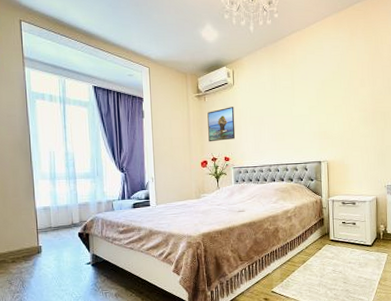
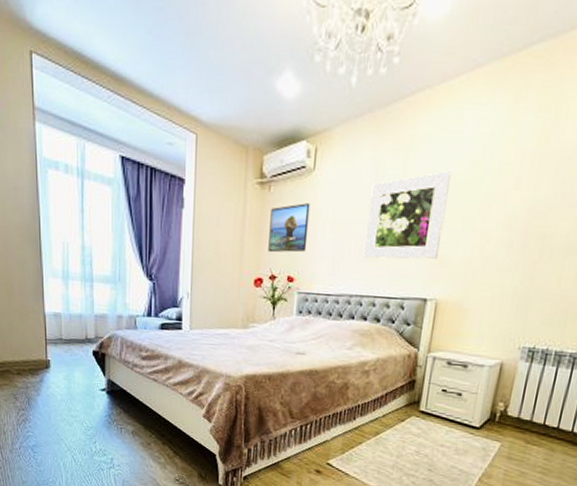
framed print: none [273,79,323,138] -> present [363,171,451,260]

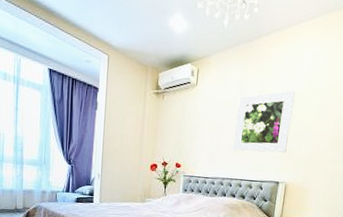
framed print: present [268,203,311,253] -> none [161,109,194,146]

